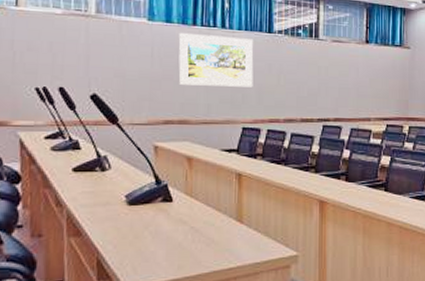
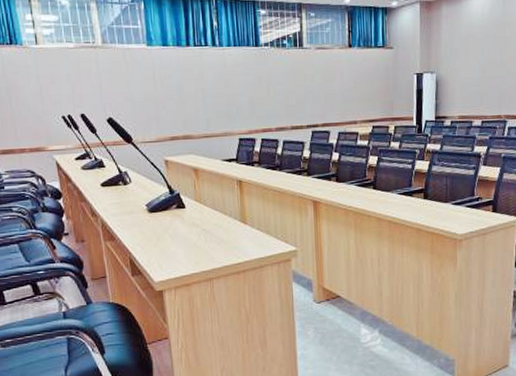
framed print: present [178,32,254,88] -> none [175,53,246,103]

